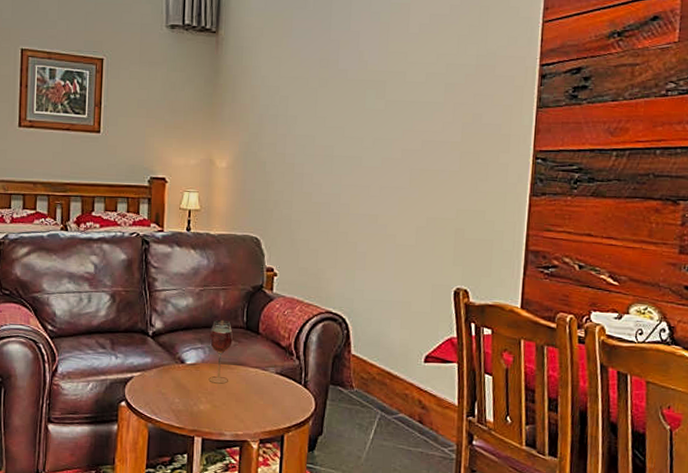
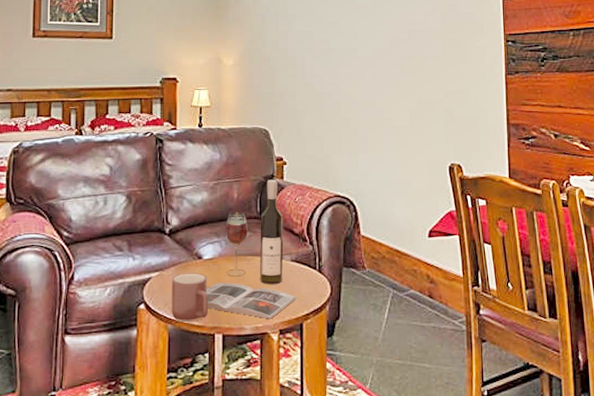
mug: none [152,375,190,424] -> present [171,273,209,323]
magazine: none [187,388,279,428] -> present [206,282,296,319]
bottle: none [242,290,271,395] -> present [259,180,284,285]

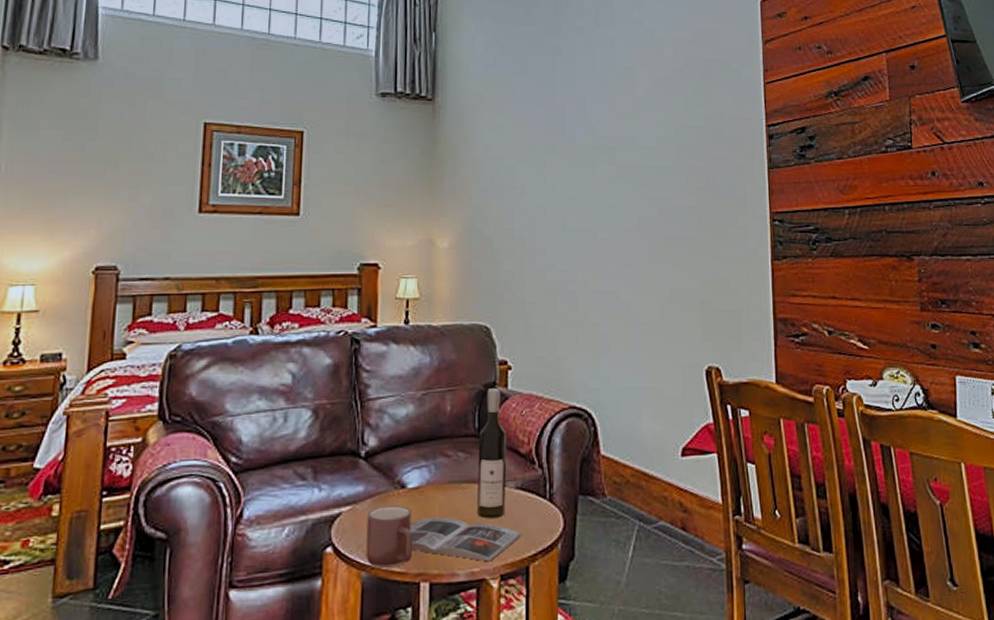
wineglass: present [225,211,248,278] -> none [435,428,463,511]

